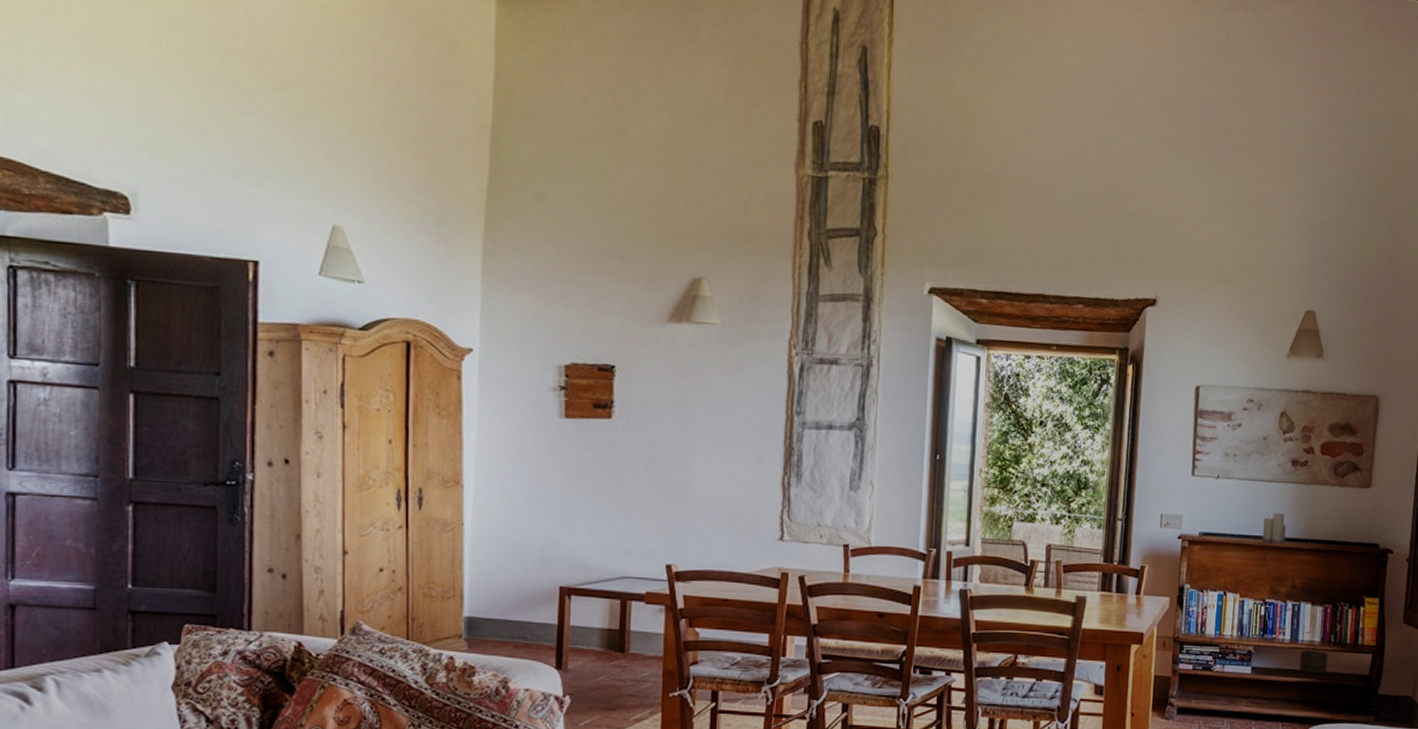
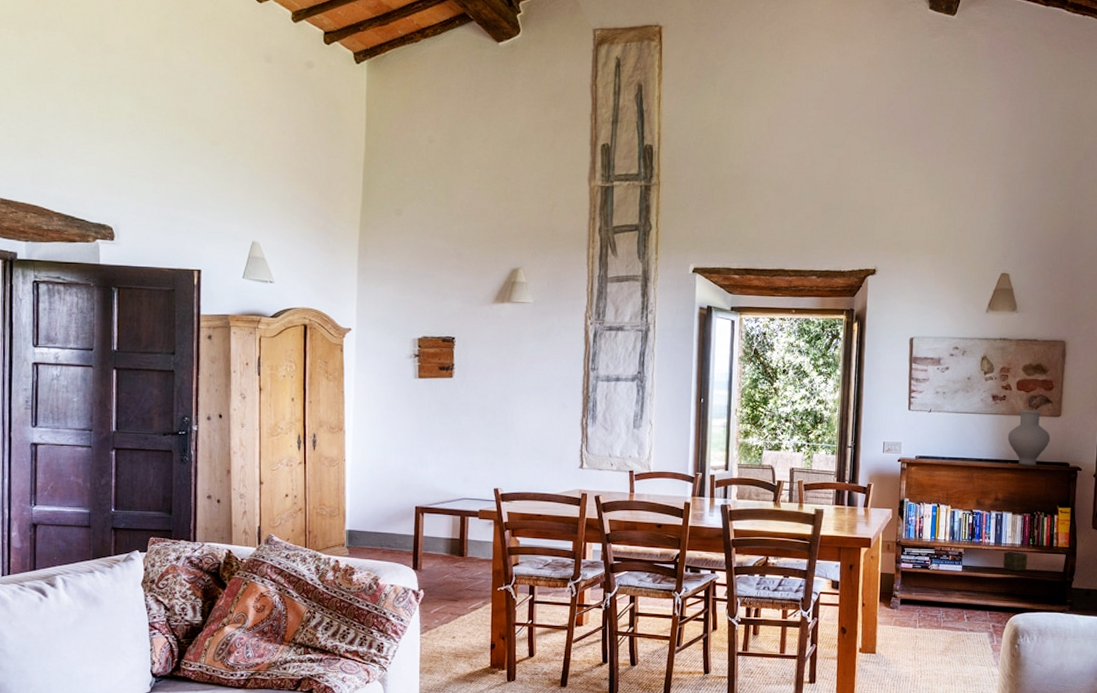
candle: present [1260,511,1287,545] -> none [967,437,990,465]
vase: none [1308,478,1358,549] -> present [1007,410,1051,467]

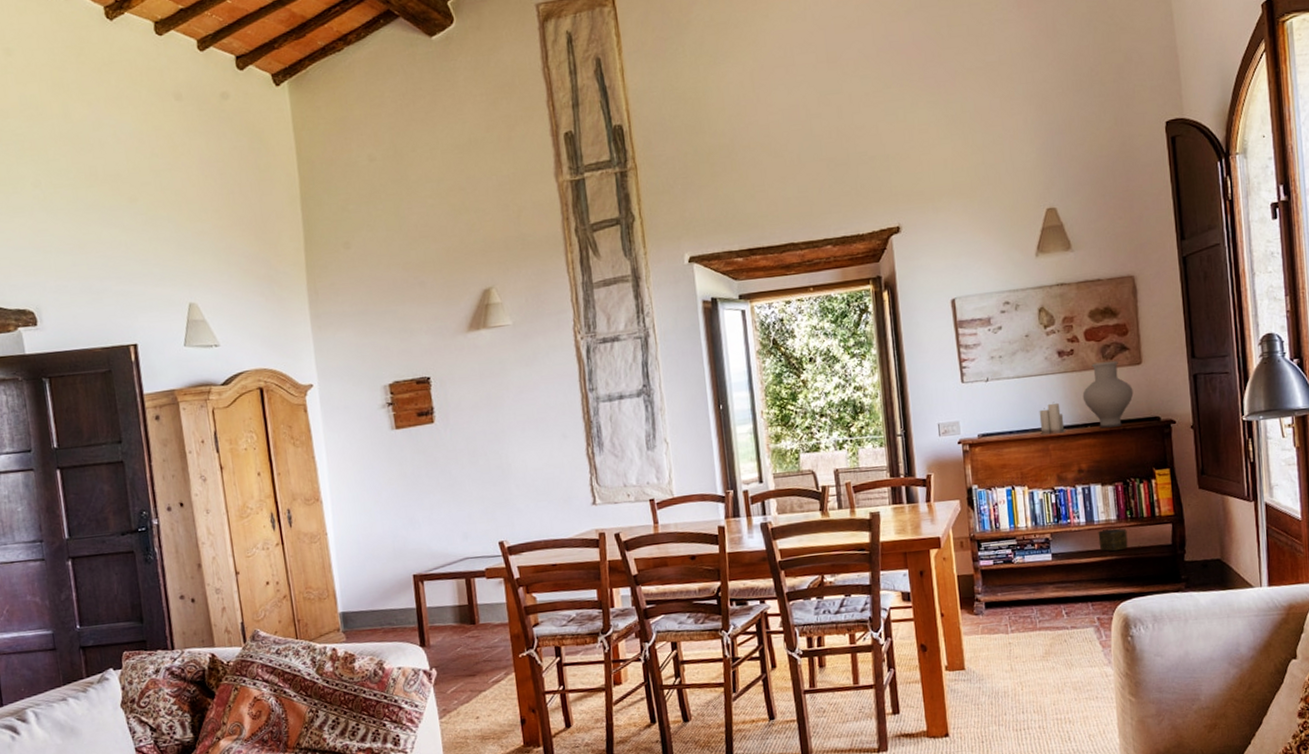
candle: none [967,437,990,465] -> present [1039,402,1066,436]

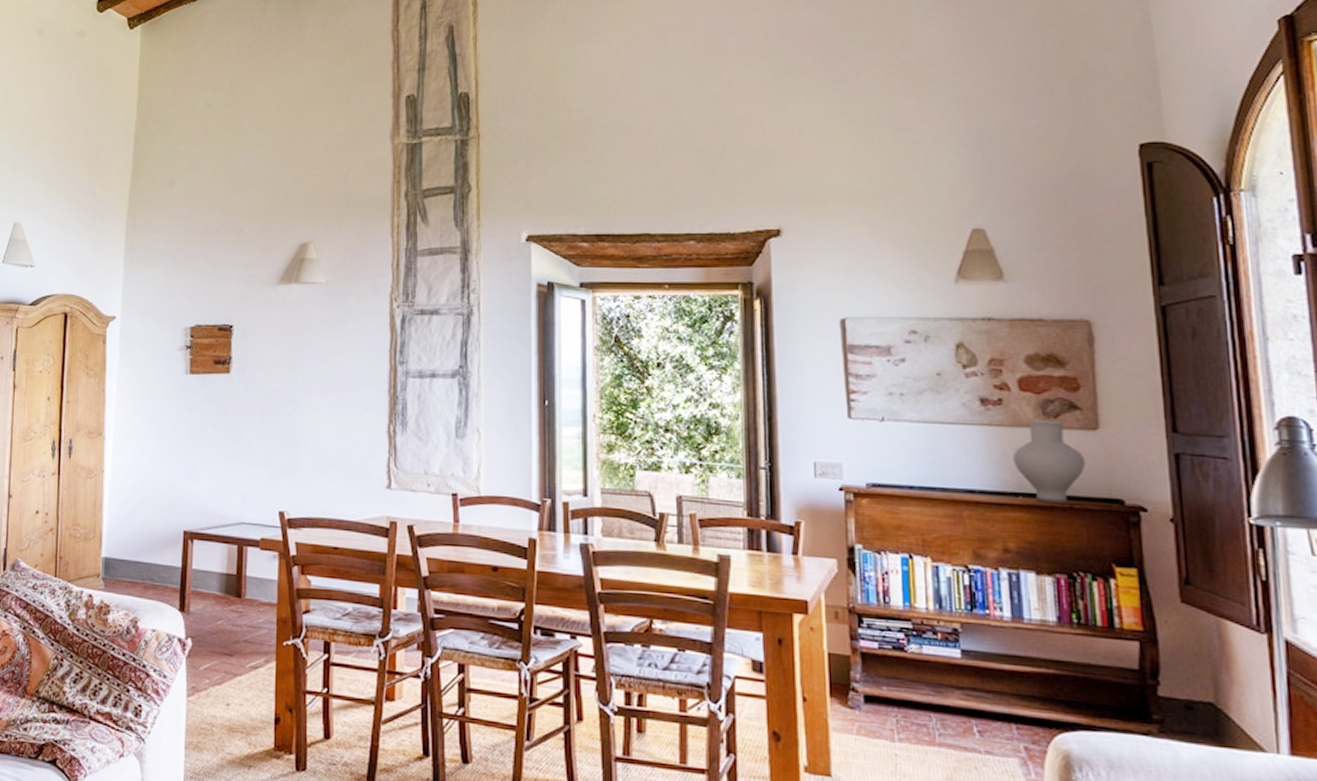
candle: present [1039,402,1066,436] -> none [950,458,988,499]
decorative box: present [1098,528,1128,552] -> none [1029,632,1073,664]

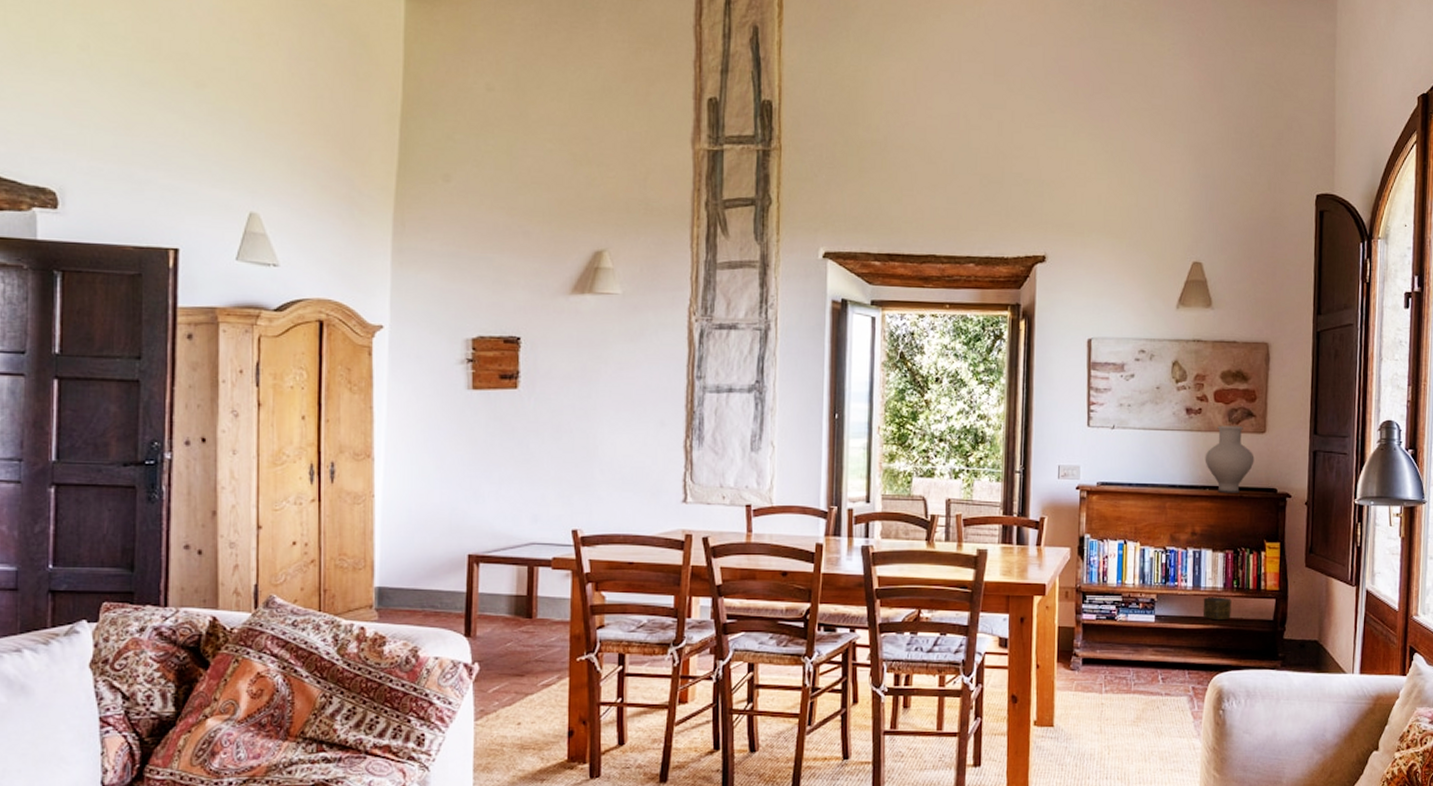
decorative box: none [1029,632,1073,664] -> present [1203,597,1232,621]

